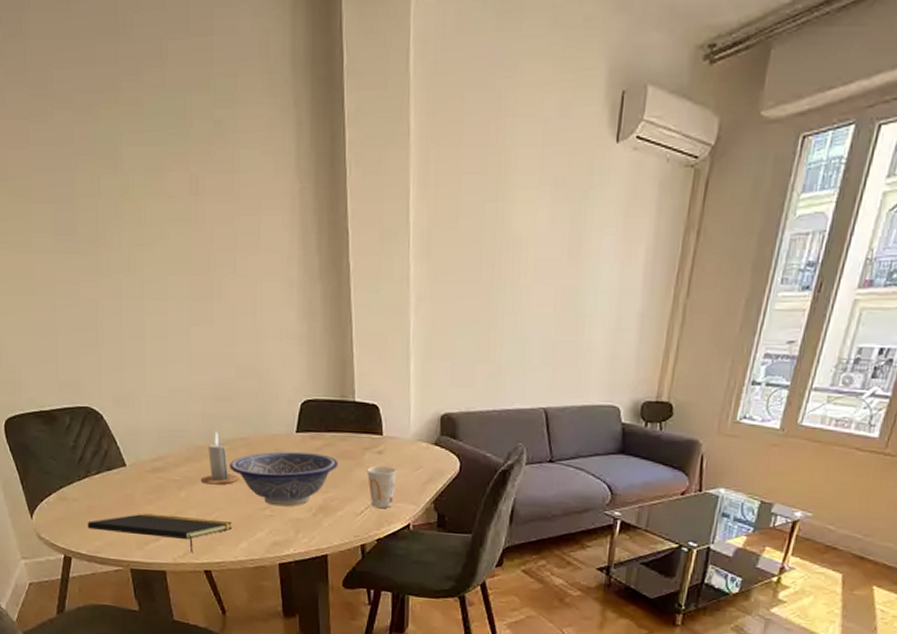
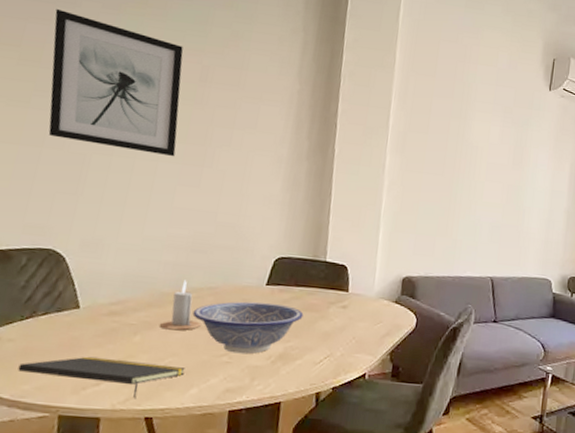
wall art: none [30,124,181,293] -> present [48,8,184,157]
cup: present [366,466,397,509] -> none [329,319,359,359]

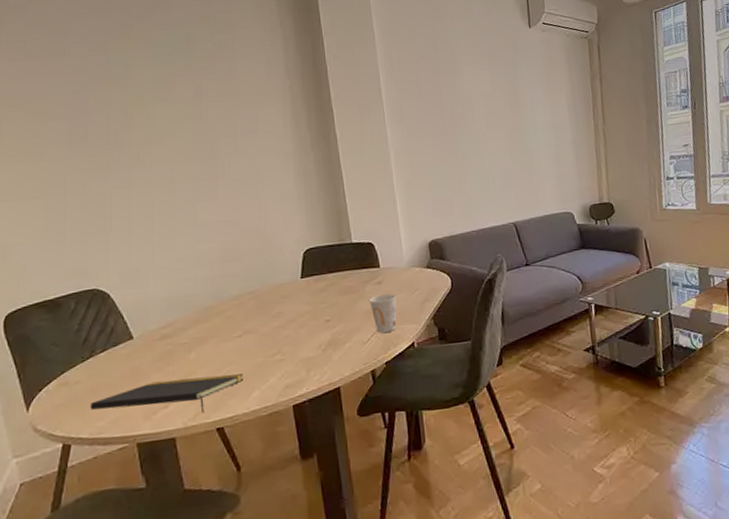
wall art: present [48,8,184,157] -> none [48,61,188,183]
candle: present [160,280,201,331] -> none [211,290,249,342]
decorative bowl: present [192,301,304,354] -> none [238,293,343,350]
cup: none [329,319,359,359] -> present [368,294,397,334]

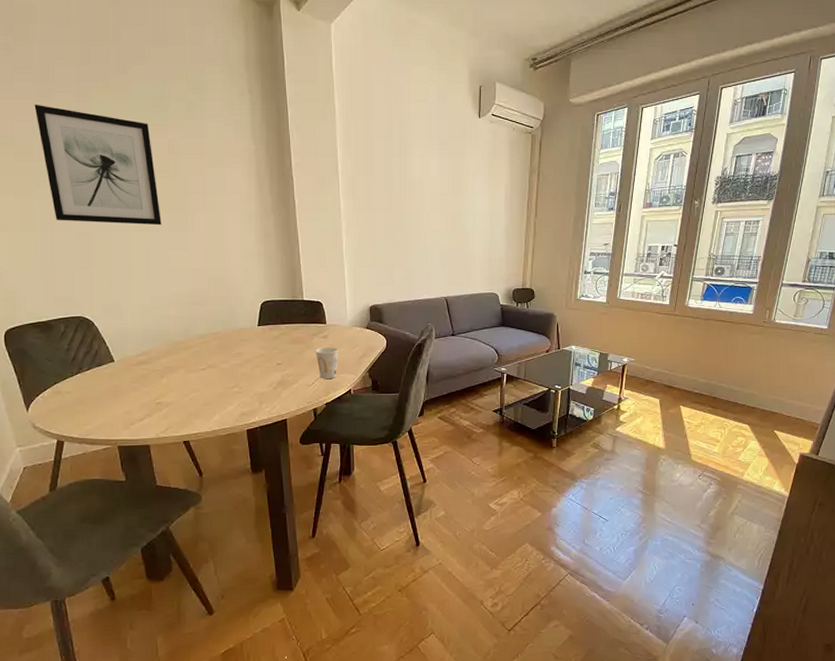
wall art: none [48,61,188,183] -> present [34,104,162,226]
notepad: present [90,374,243,414] -> none [79,398,206,428]

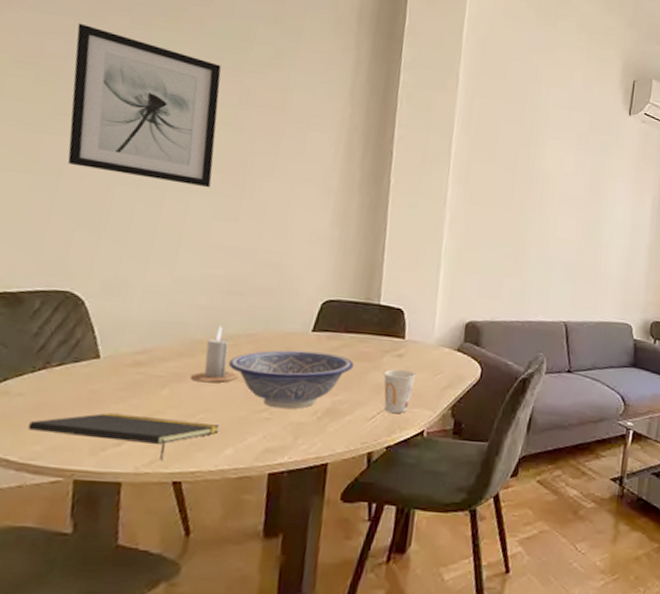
notepad: none [79,398,206,428] -> present [27,412,219,461]
candle: none [180,329,212,371] -> present [191,326,238,383]
decorative bowl: none [203,340,293,384] -> present [228,350,354,410]

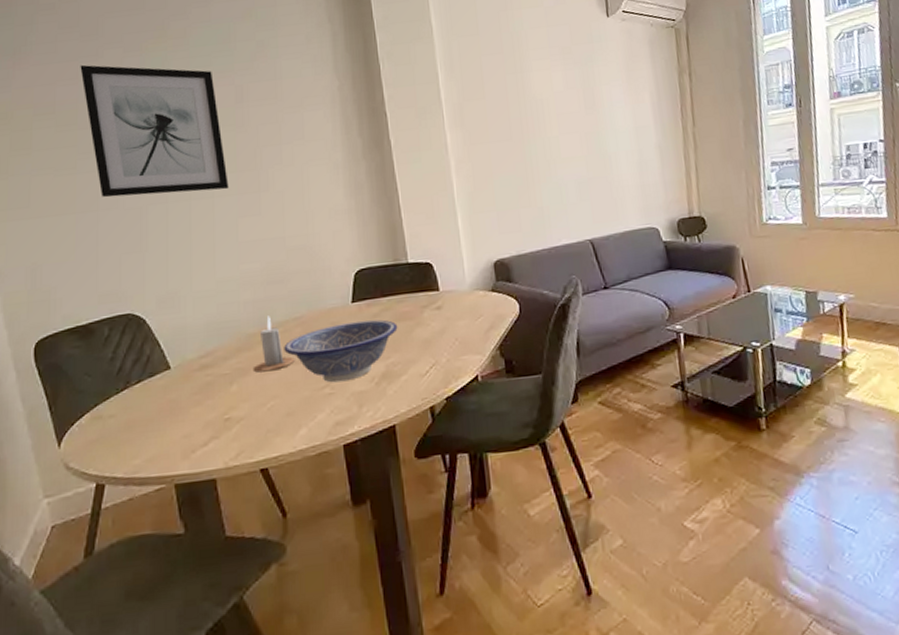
notepad: present [27,412,219,461] -> none [125,409,289,453]
cup: present [383,369,416,414] -> none [427,320,458,366]

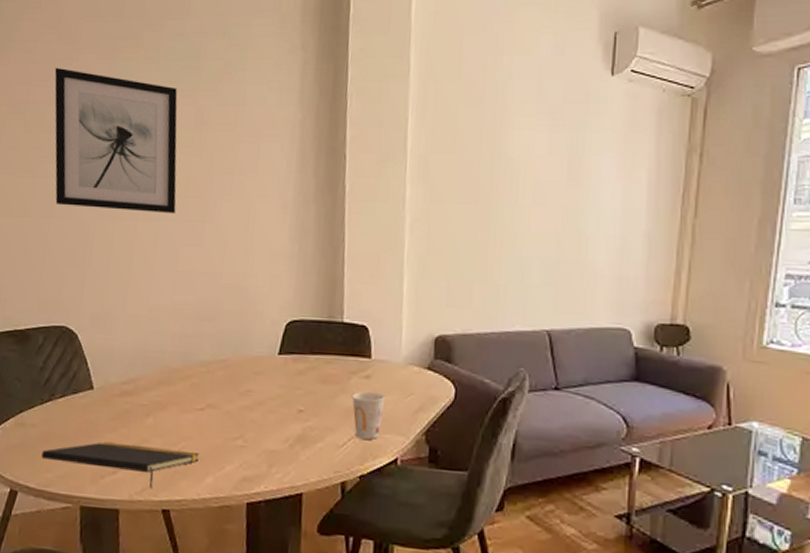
notepad: none [125,409,289,453] -> present [41,441,199,489]
candle: present [254,316,295,373] -> none [171,353,213,411]
decorative bowl: present [284,319,398,383] -> none [203,374,322,437]
cup: none [427,320,458,366] -> present [351,392,386,441]

